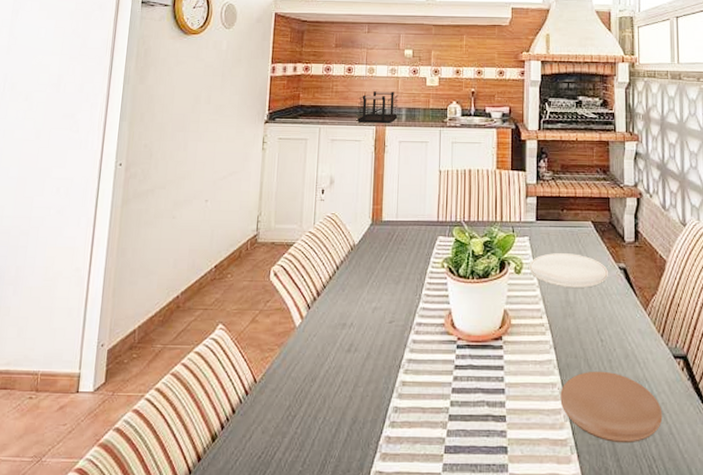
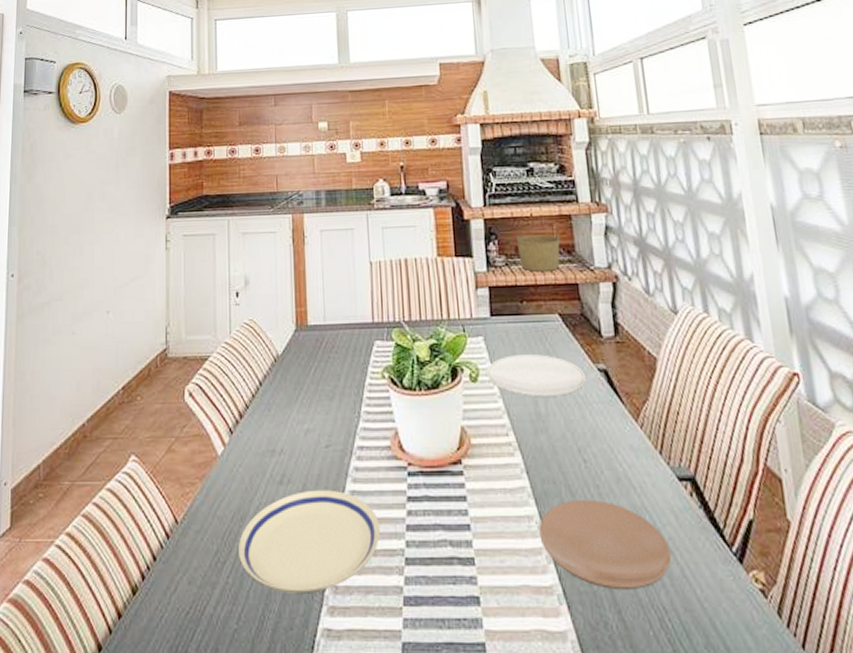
plate: none [308,357,430,443] -> present [239,489,381,594]
dish rack: present [357,91,399,124] -> none [270,172,317,212]
basket: none [562,155,598,186] -> present [516,232,560,272]

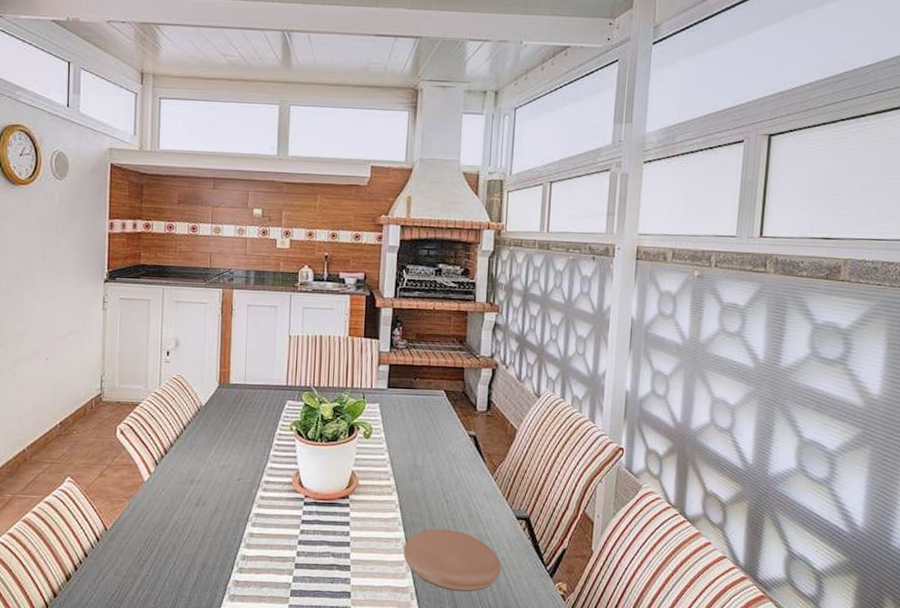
plate: present [239,489,381,594] -> none [158,511,277,585]
plate: present [487,354,587,398] -> none [378,420,459,454]
basket: present [516,232,560,272] -> none [418,324,455,356]

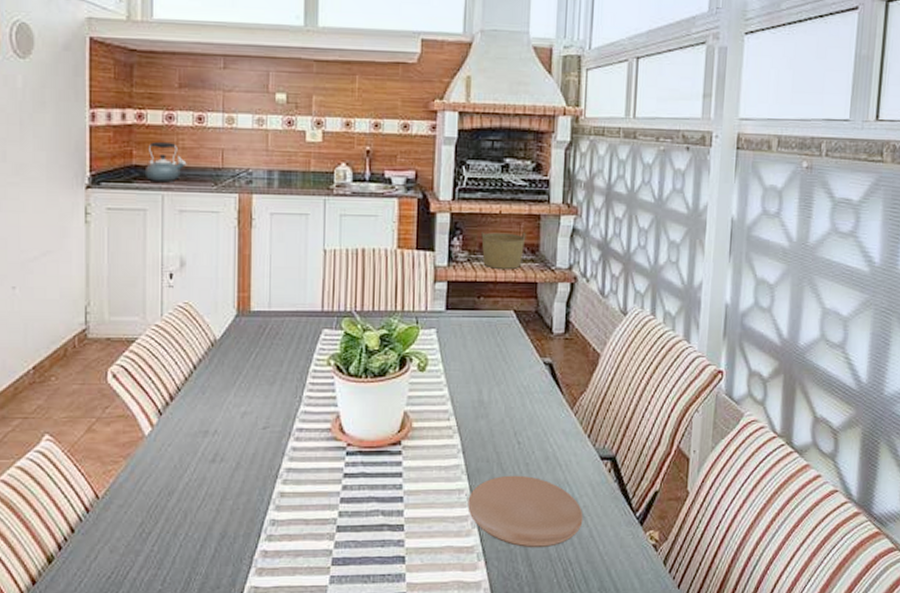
kettle: none [149,247,183,279] -> present [144,142,187,183]
basket: none [418,324,455,356] -> present [481,232,526,269]

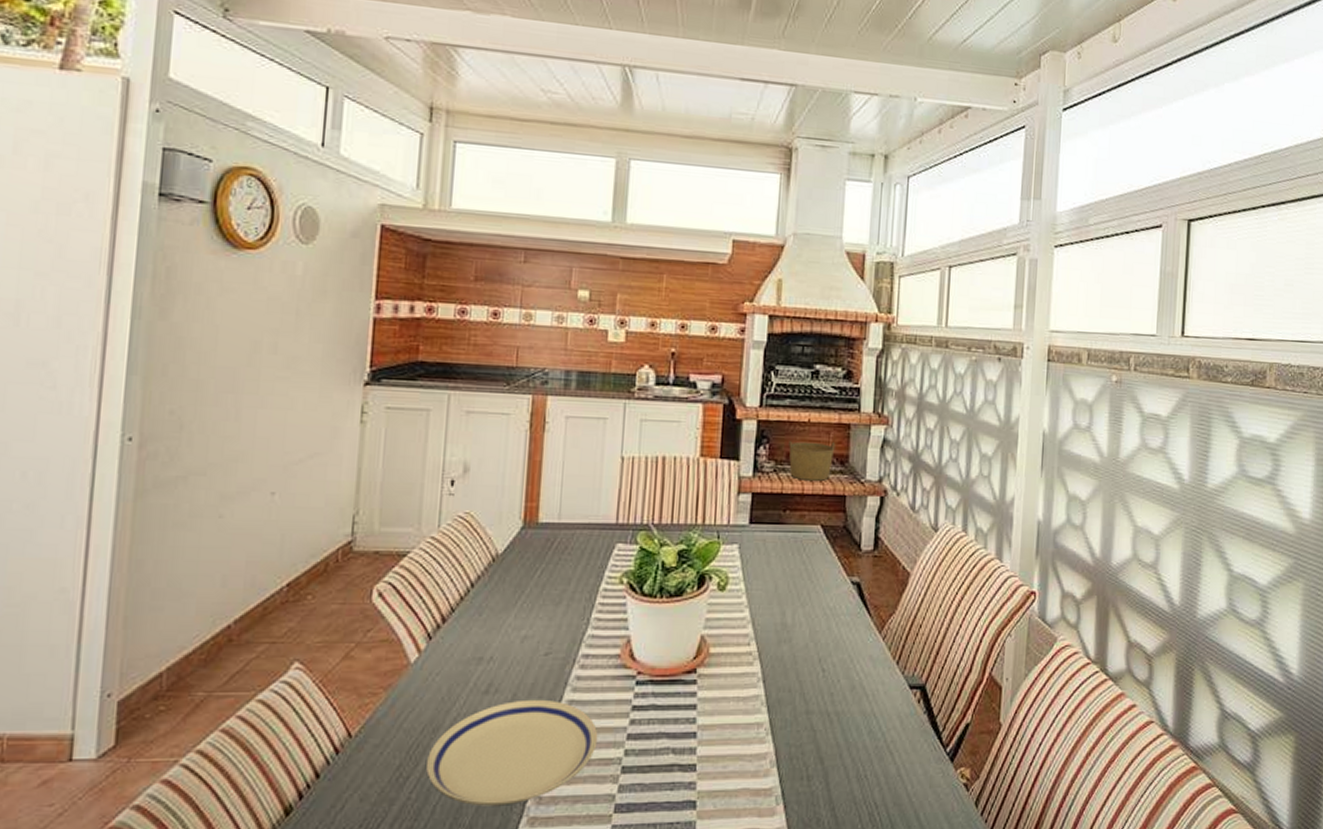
kettle: present [144,142,187,183] -> none [430,337,478,381]
plate: none [165,467,314,558] -> present [426,699,598,806]
plate: present [468,475,583,548] -> none [766,706,891,790]

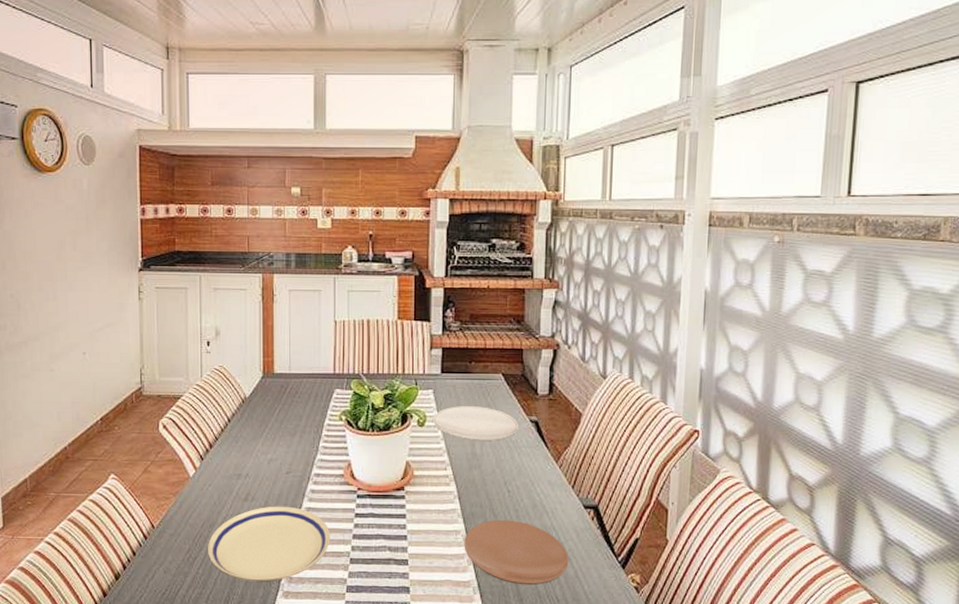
plate: none [737,565,839,609] -> present [433,406,519,441]
plate: none [766,706,891,790] -> present [464,519,569,586]
basket: present [789,441,836,481] -> none [472,304,512,337]

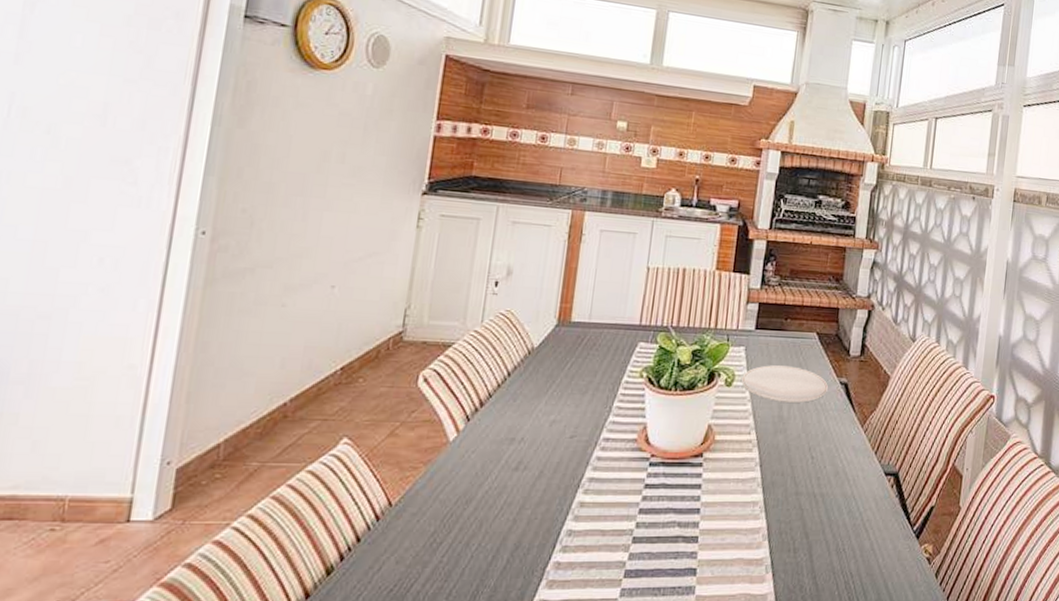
plate: present [208,506,331,582] -> none [458,476,614,570]
plate: present [464,519,569,586] -> none [760,488,866,561]

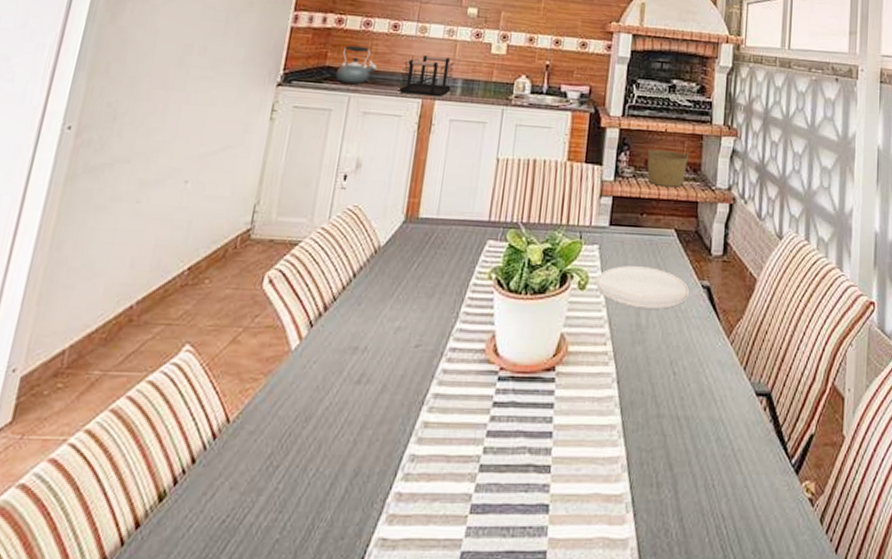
kettle: none [482,156,526,195] -> present [335,46,378,85]
dish rack: none [548,167,605,209] -> present [399,55,455,97]
basket: none [792,260,833,295] -> present [647,149,689,187]

